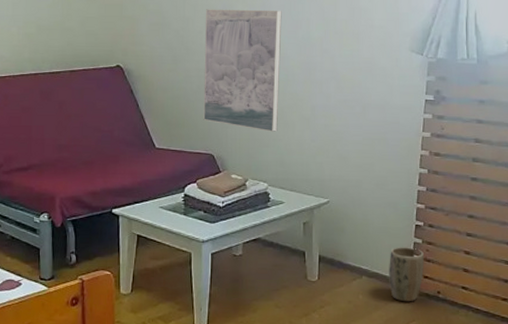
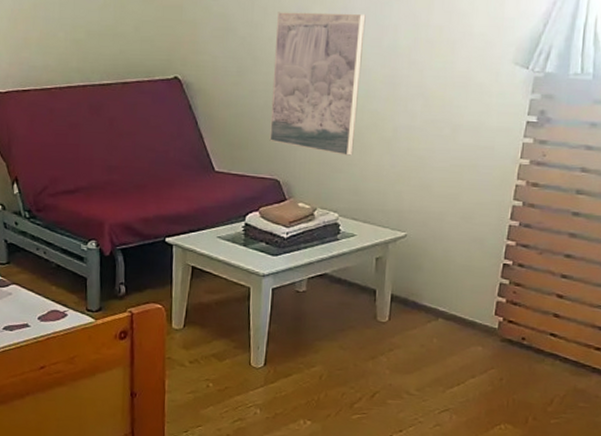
plant pot: present [389,247,424,302] -> none [468,287,510,348]

